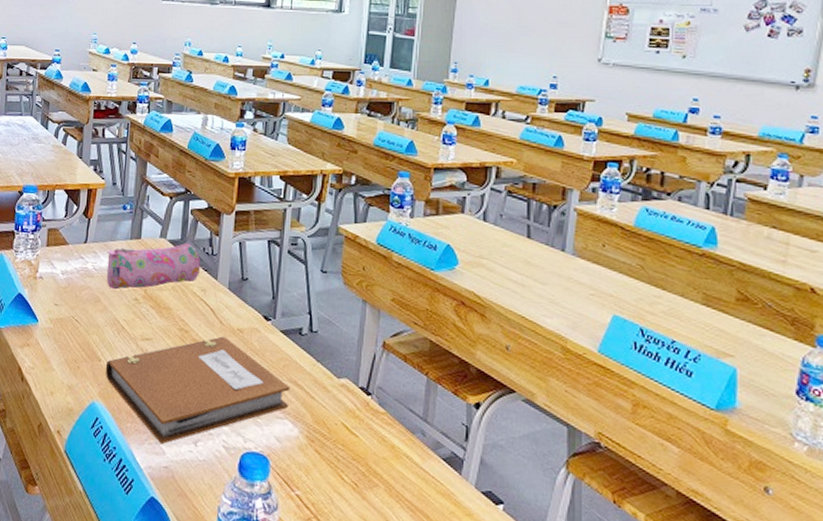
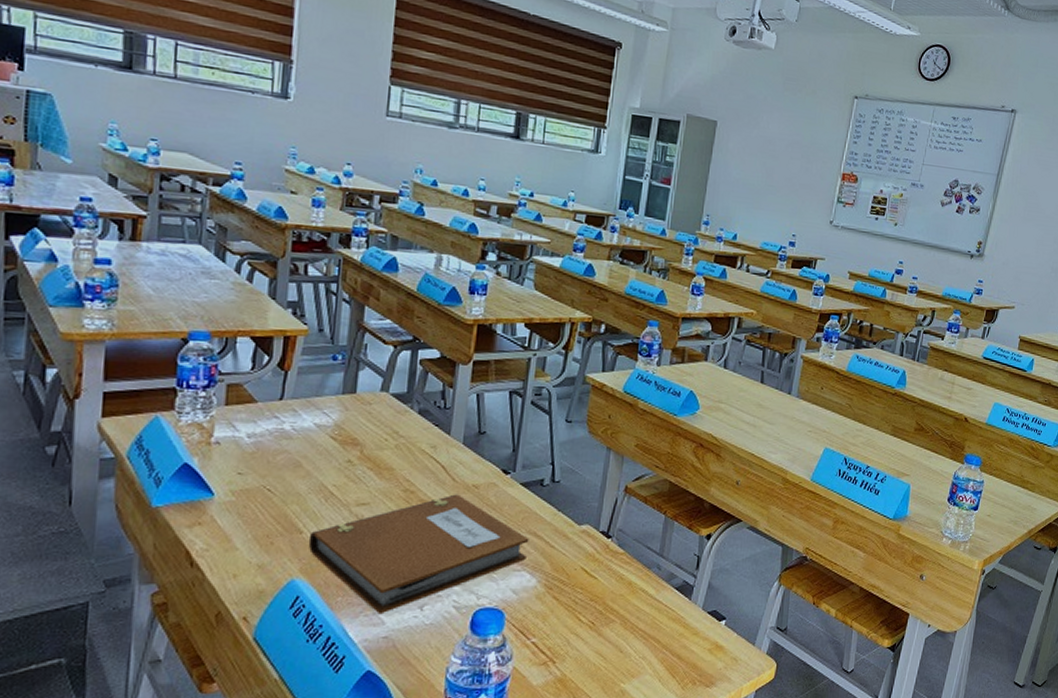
pencil case: present [106,242,200,290] -> none [309,395,430,452]

